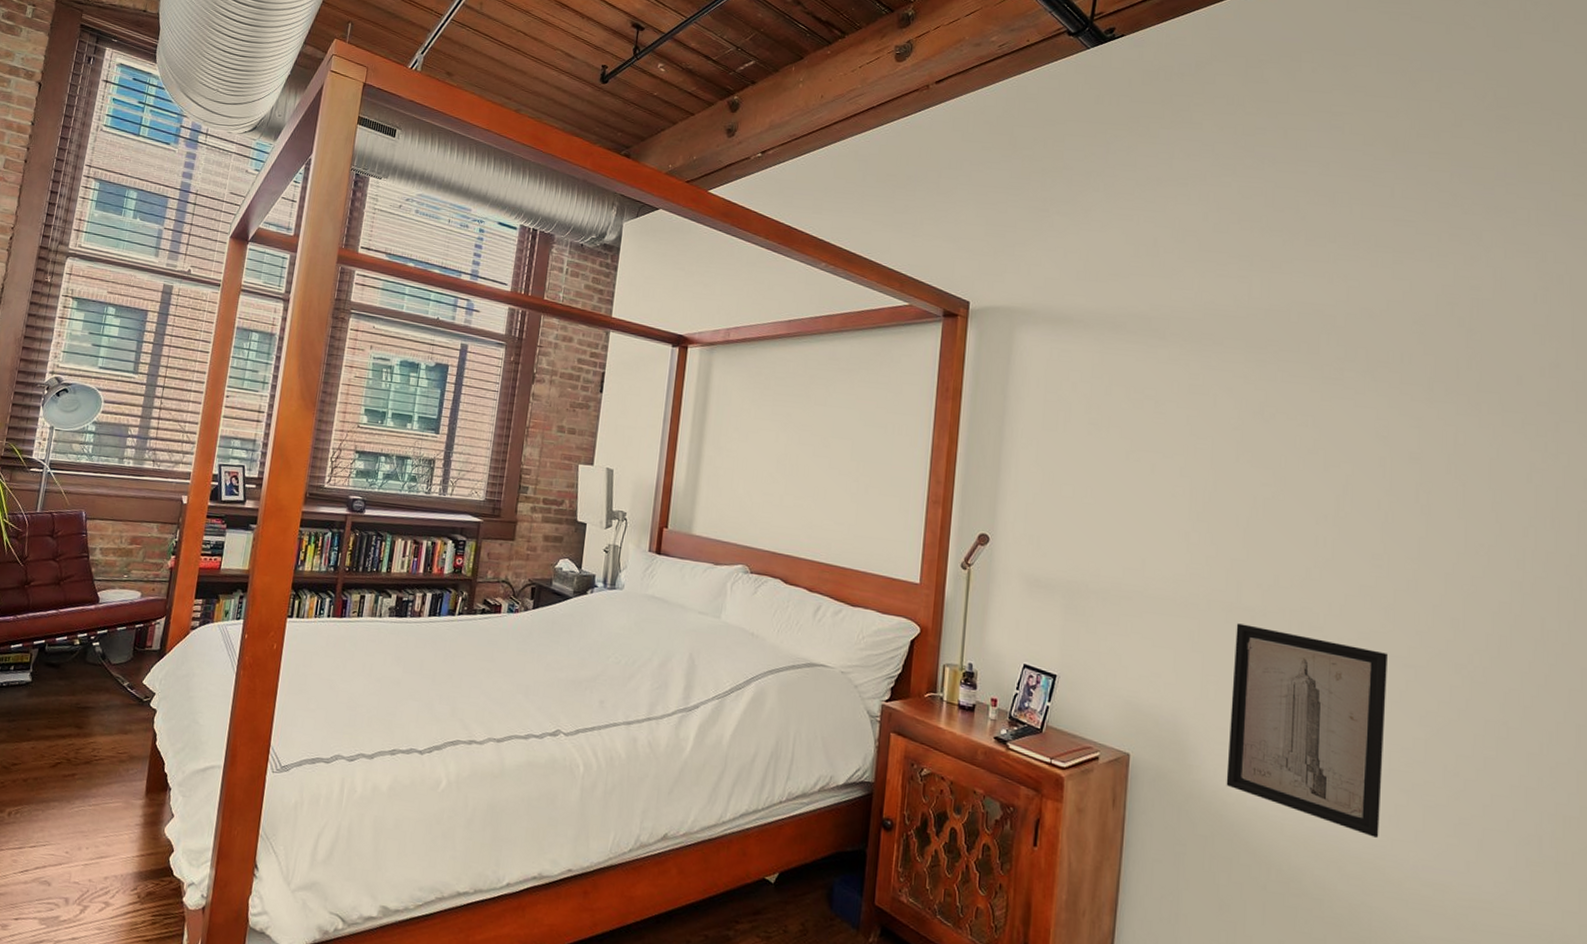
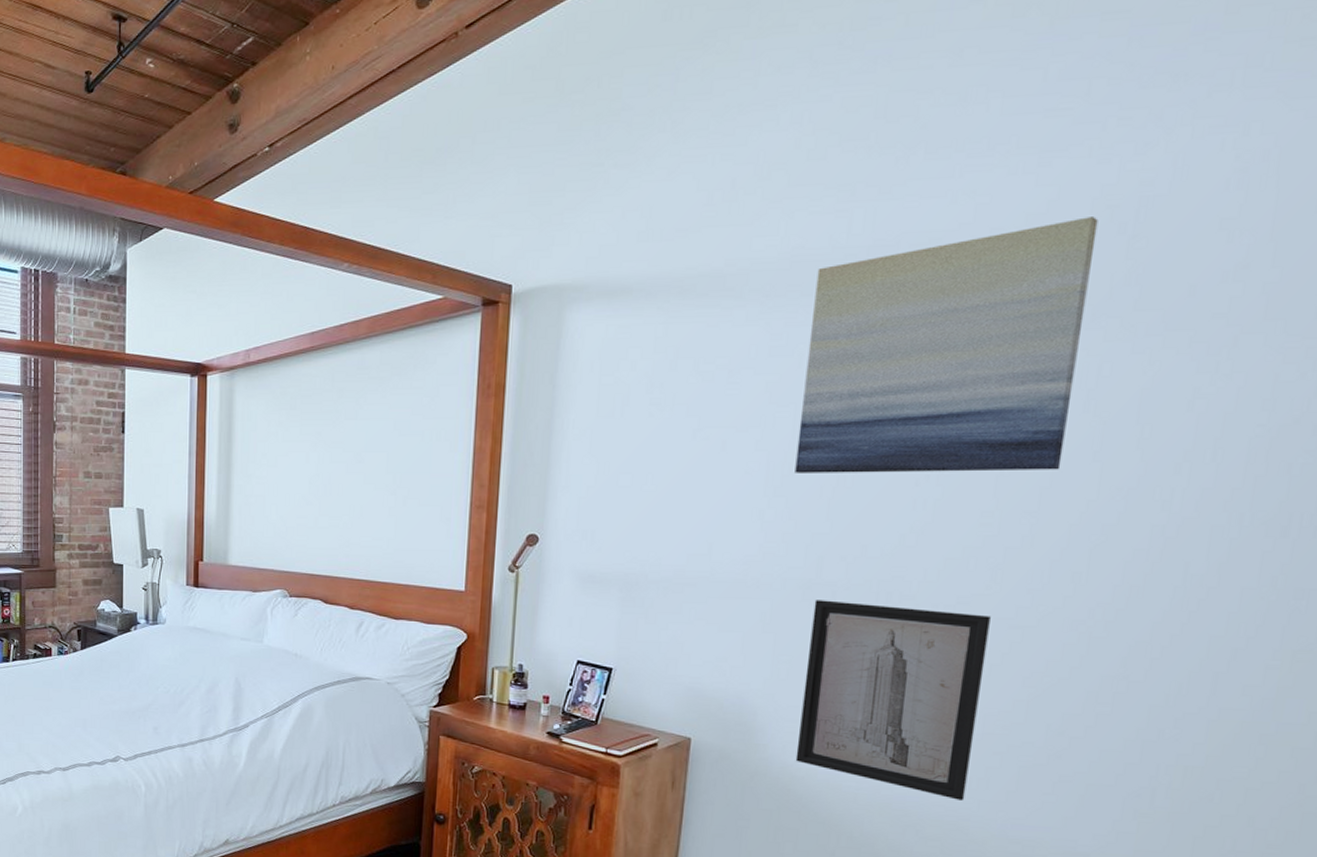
wall art: none [1214,309,1443,523] -> present [795,217,1098,473]

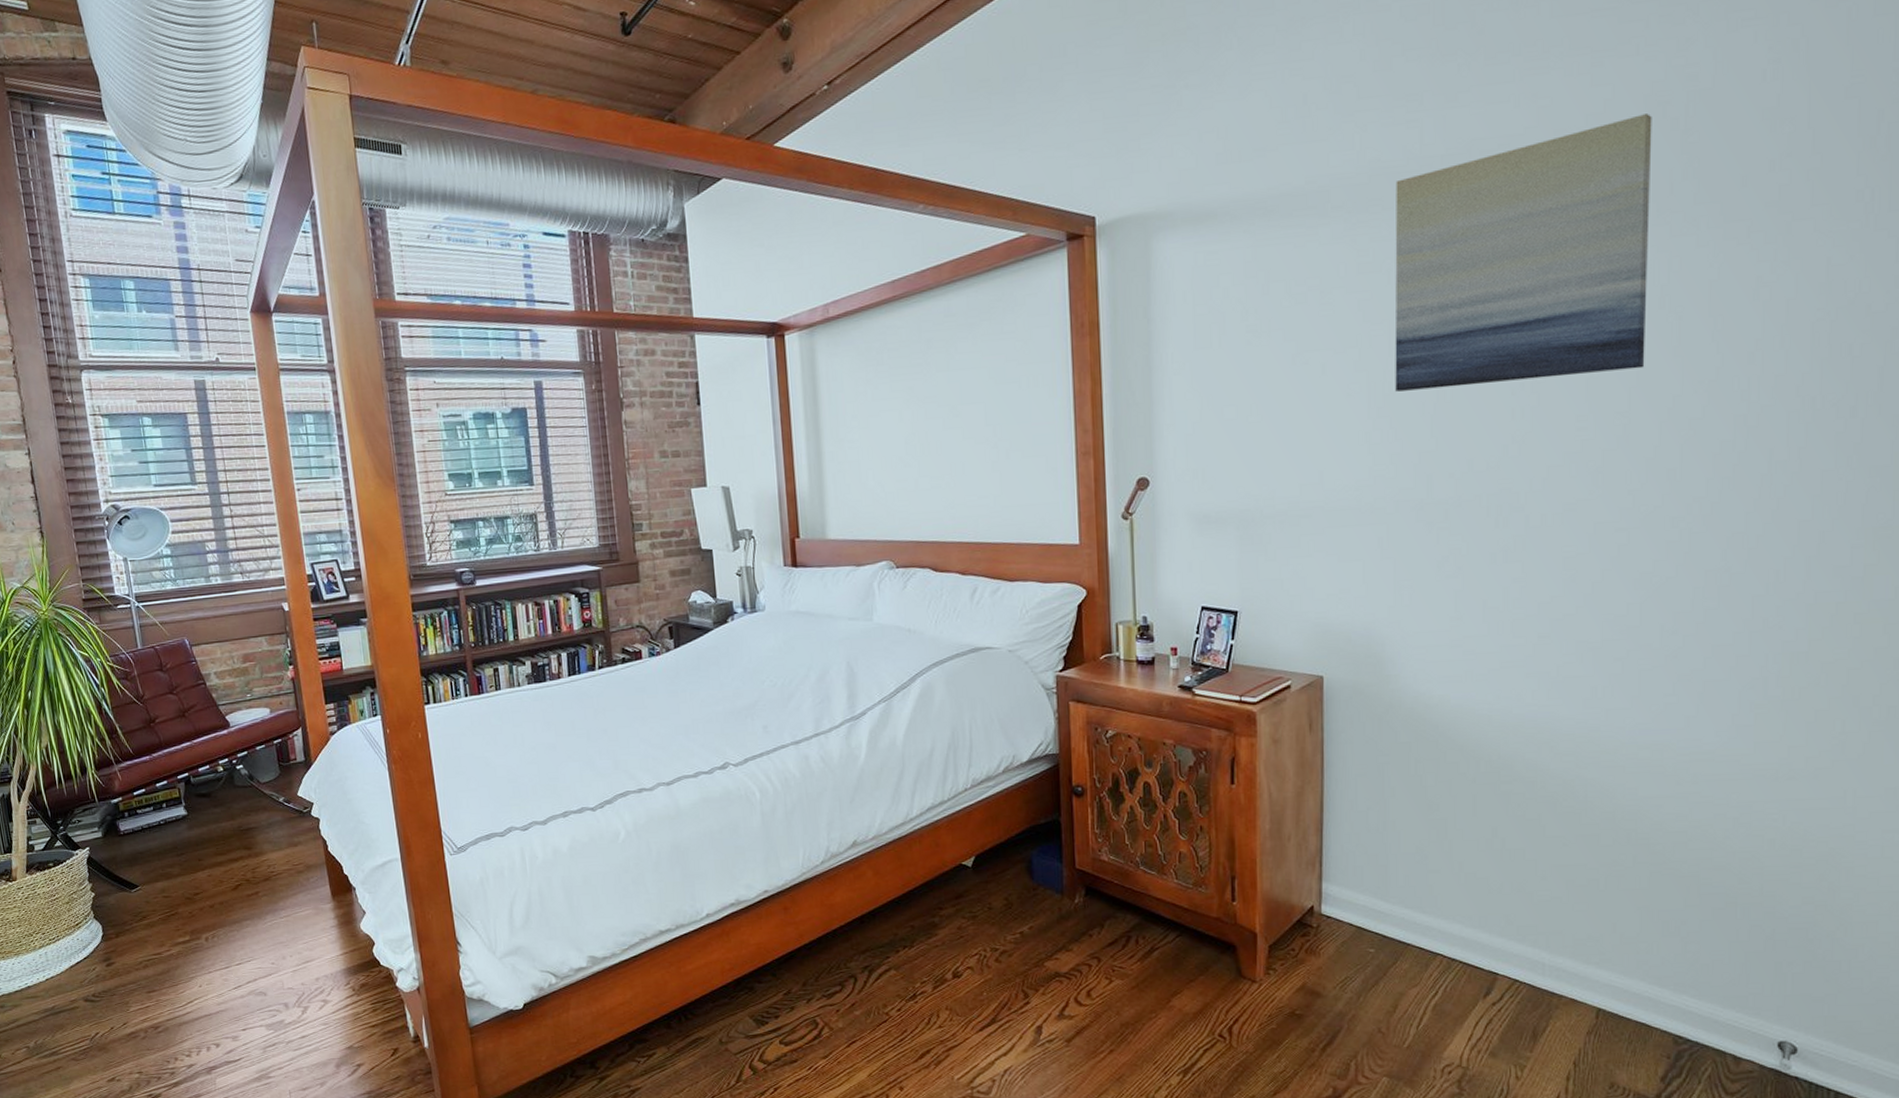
wall art: present [795,600,991,800] -> none [1427,519,1597,711]

